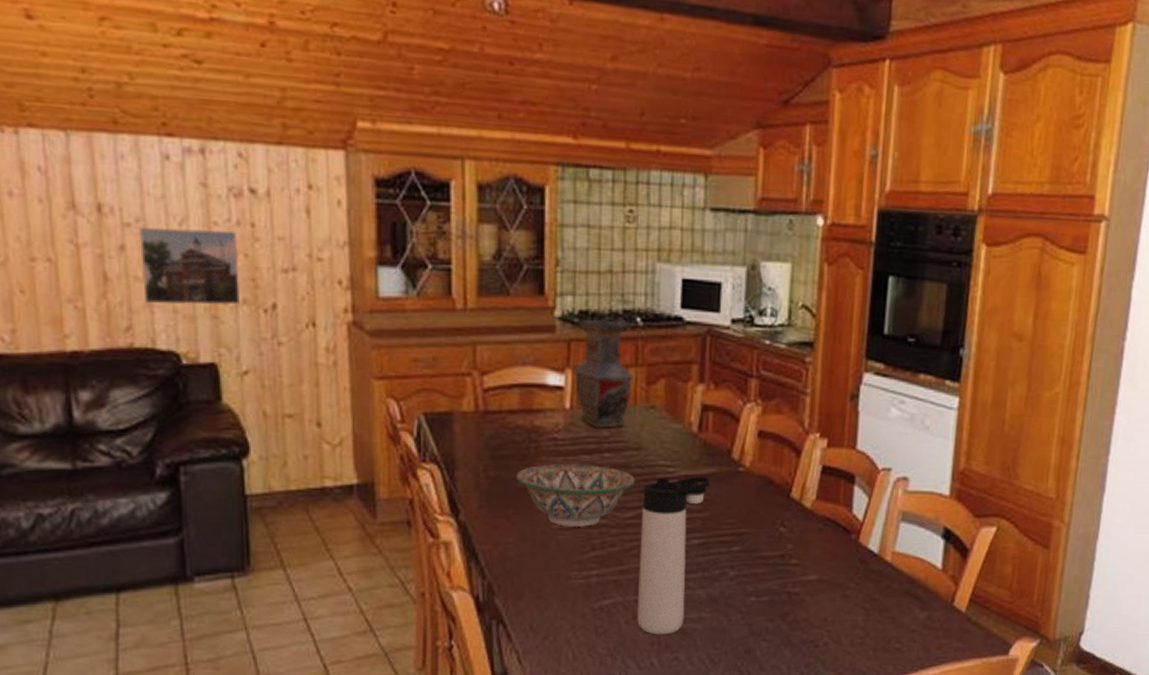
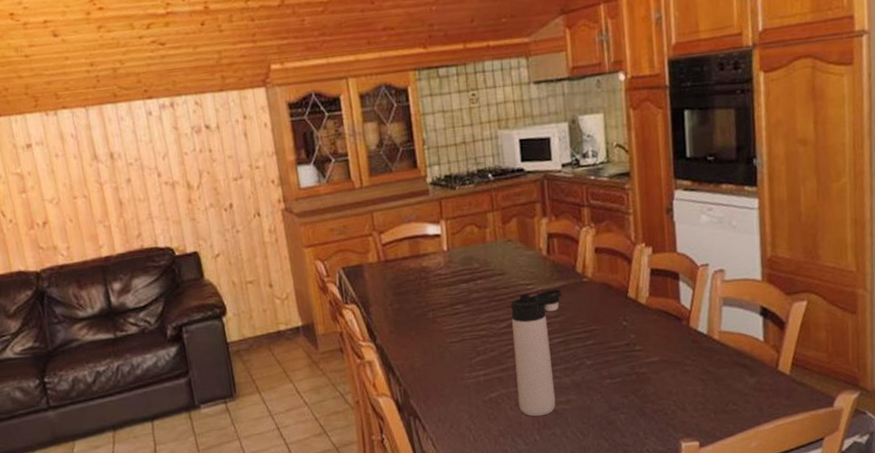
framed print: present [140,227,241,305] -> none [138,157,208,217]
decorative bowl: present [516,463,635,527] -> none [414,290,504,340]
vase: present [573,319,633,429] -> none [445,179,492,262]

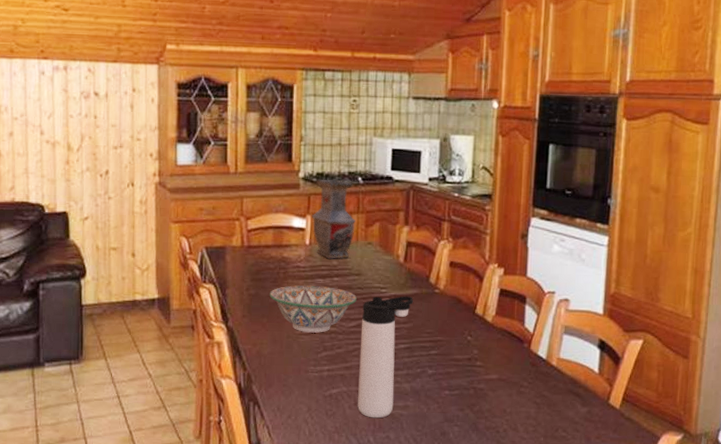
decorative bowl: none [414,290,504,340] -> present [269,285,357,333]
vase: none [445,179,492,262] -> present [312,179,356,259]

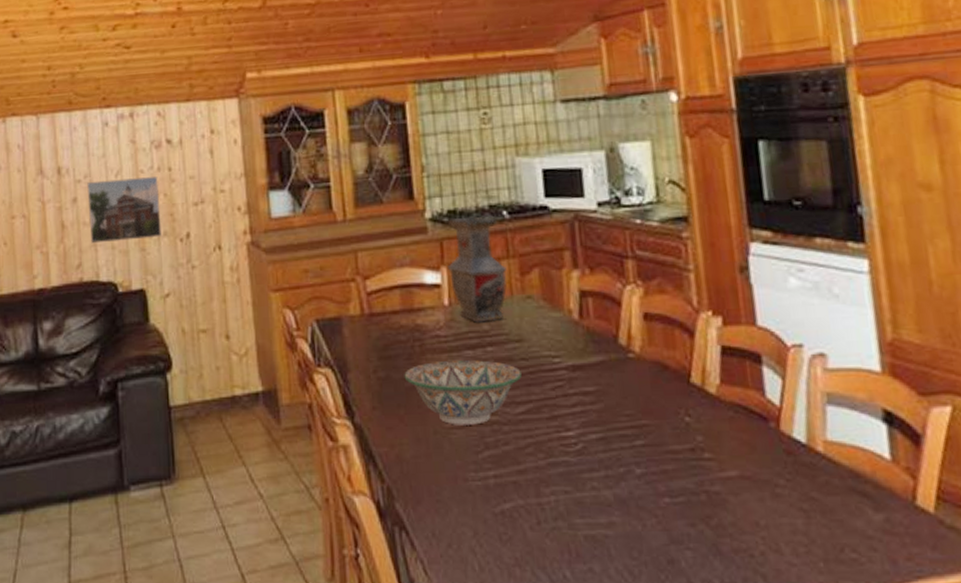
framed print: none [22,120,86,172] -> present [87,177,162,244]
thermos bottle: present [358,296,414,419] -> none [531,365,601,543]

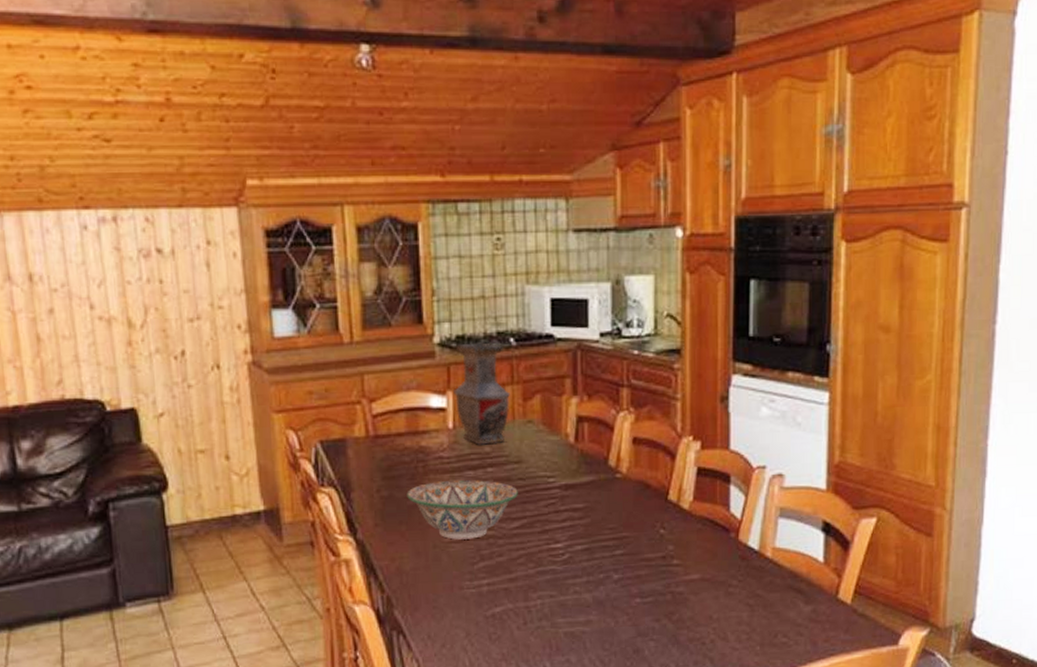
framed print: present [87,177,162,244] -> none [65,289,153,359]

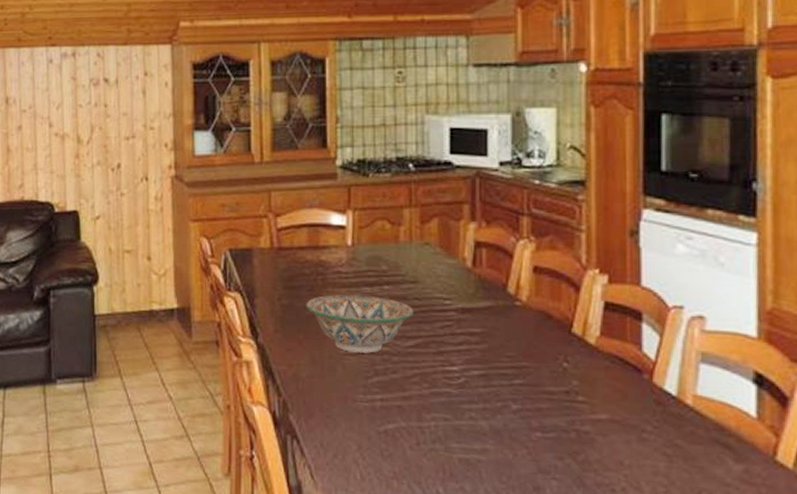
vase: present [454,342,510,445] -> none [353,166,408,263]

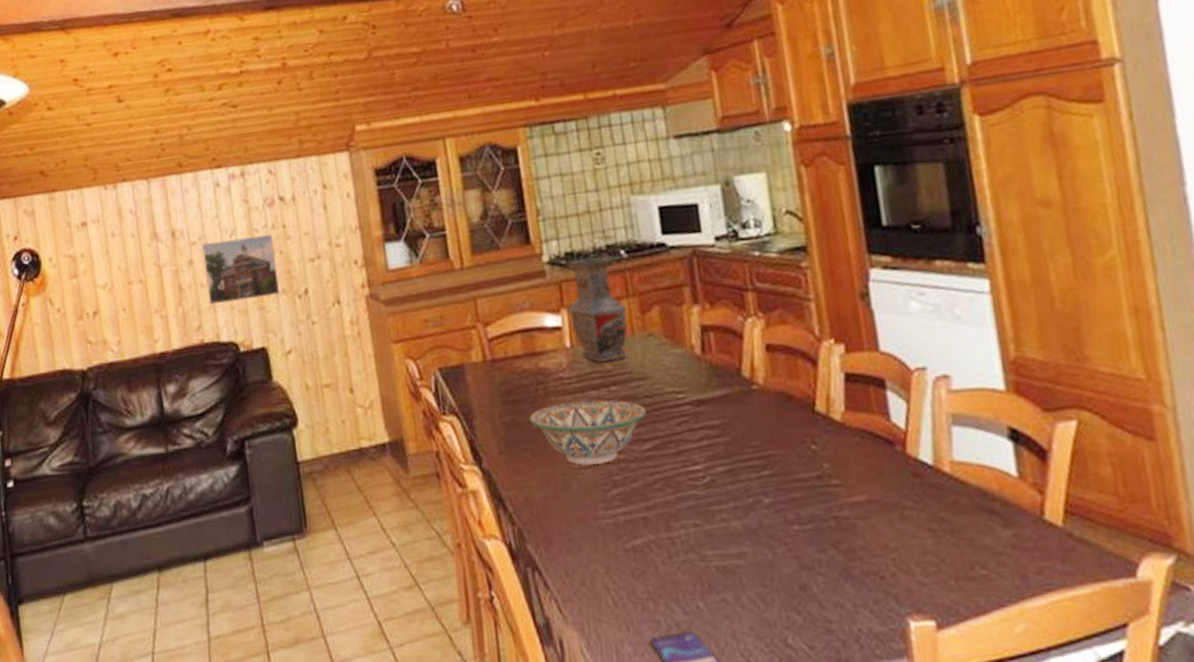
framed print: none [31,111,96,168] -> present [202,235,280,305]
vase: none [353,166,408,263] -> present [566,257,628,363]

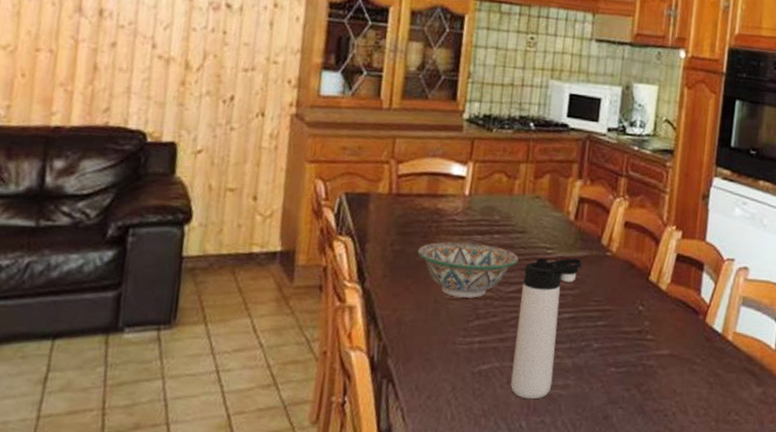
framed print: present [202,235,280,305] -> none [125,29,211,96]
vase: present [566,257,628,363] -> none [473,122,524,214]
thermos bottle: none [656,398,726,575] -> present [511,258,583,400]

